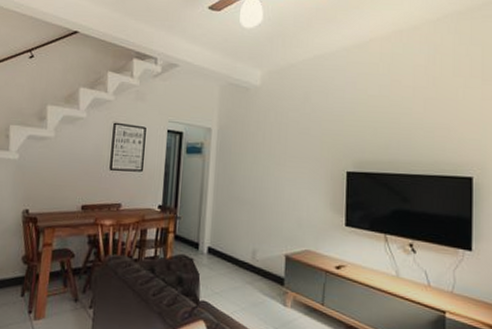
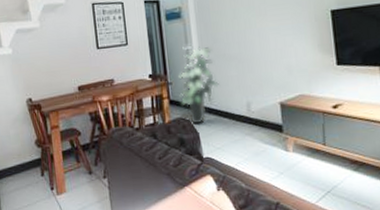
indoor plant: none [186,182,228,265] -> present [178,45,219,124]

